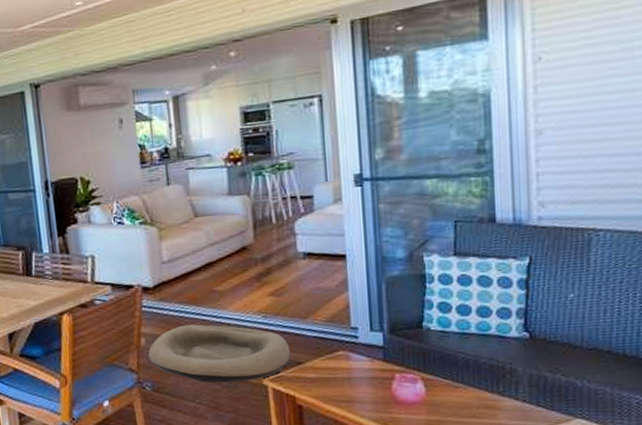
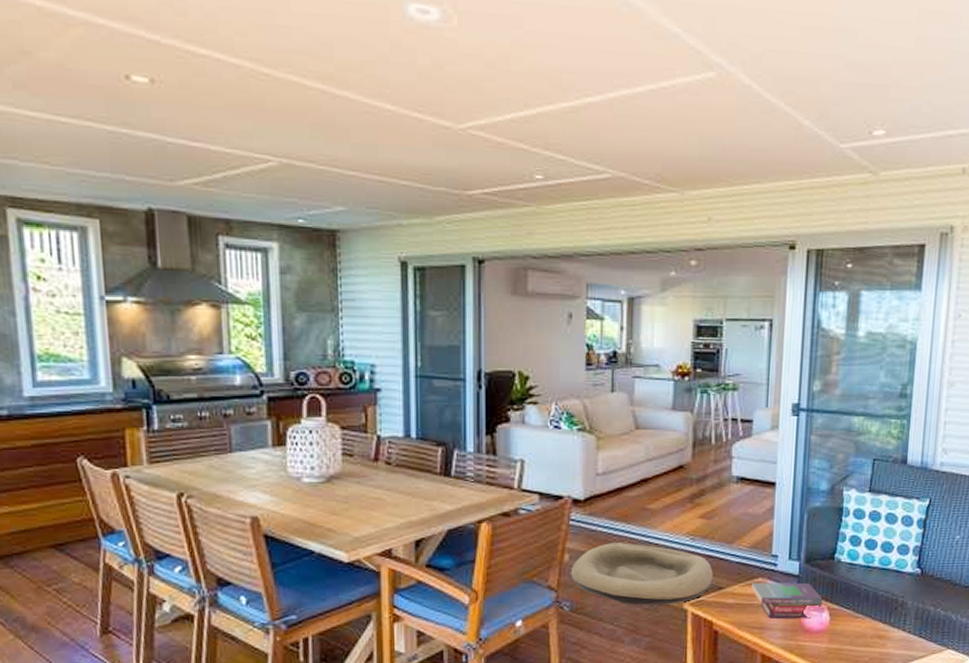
books: none [333,353,415,392] -> present [752,582,823,619]

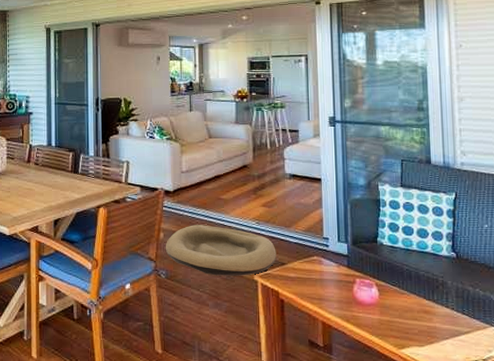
books: present [752,582,823,619] -> none [309,260,371,293]

